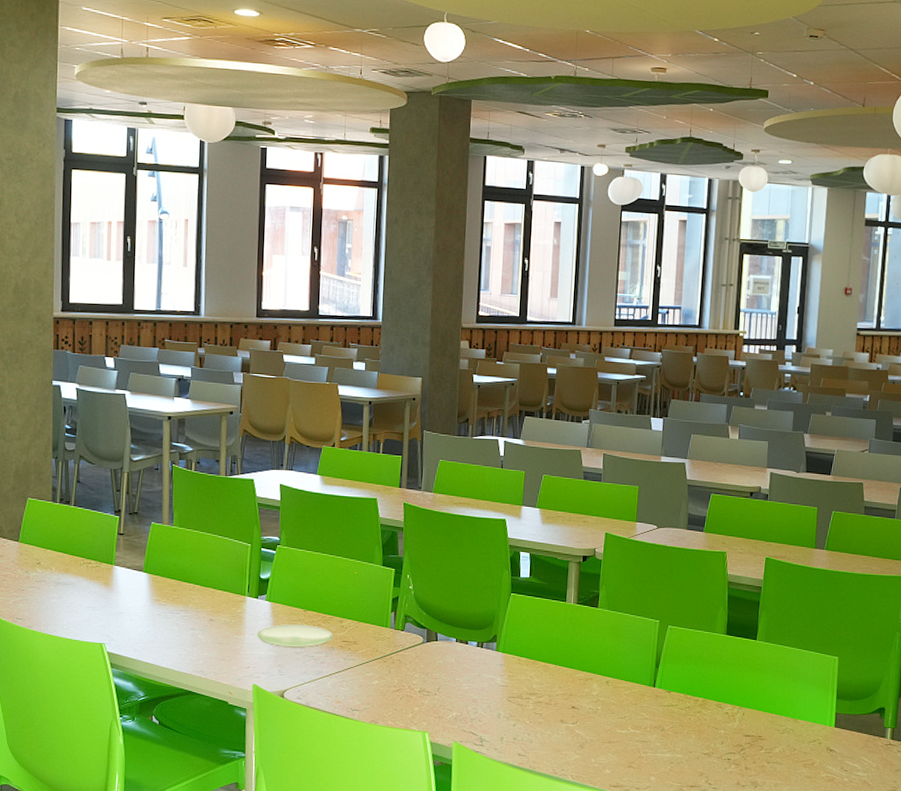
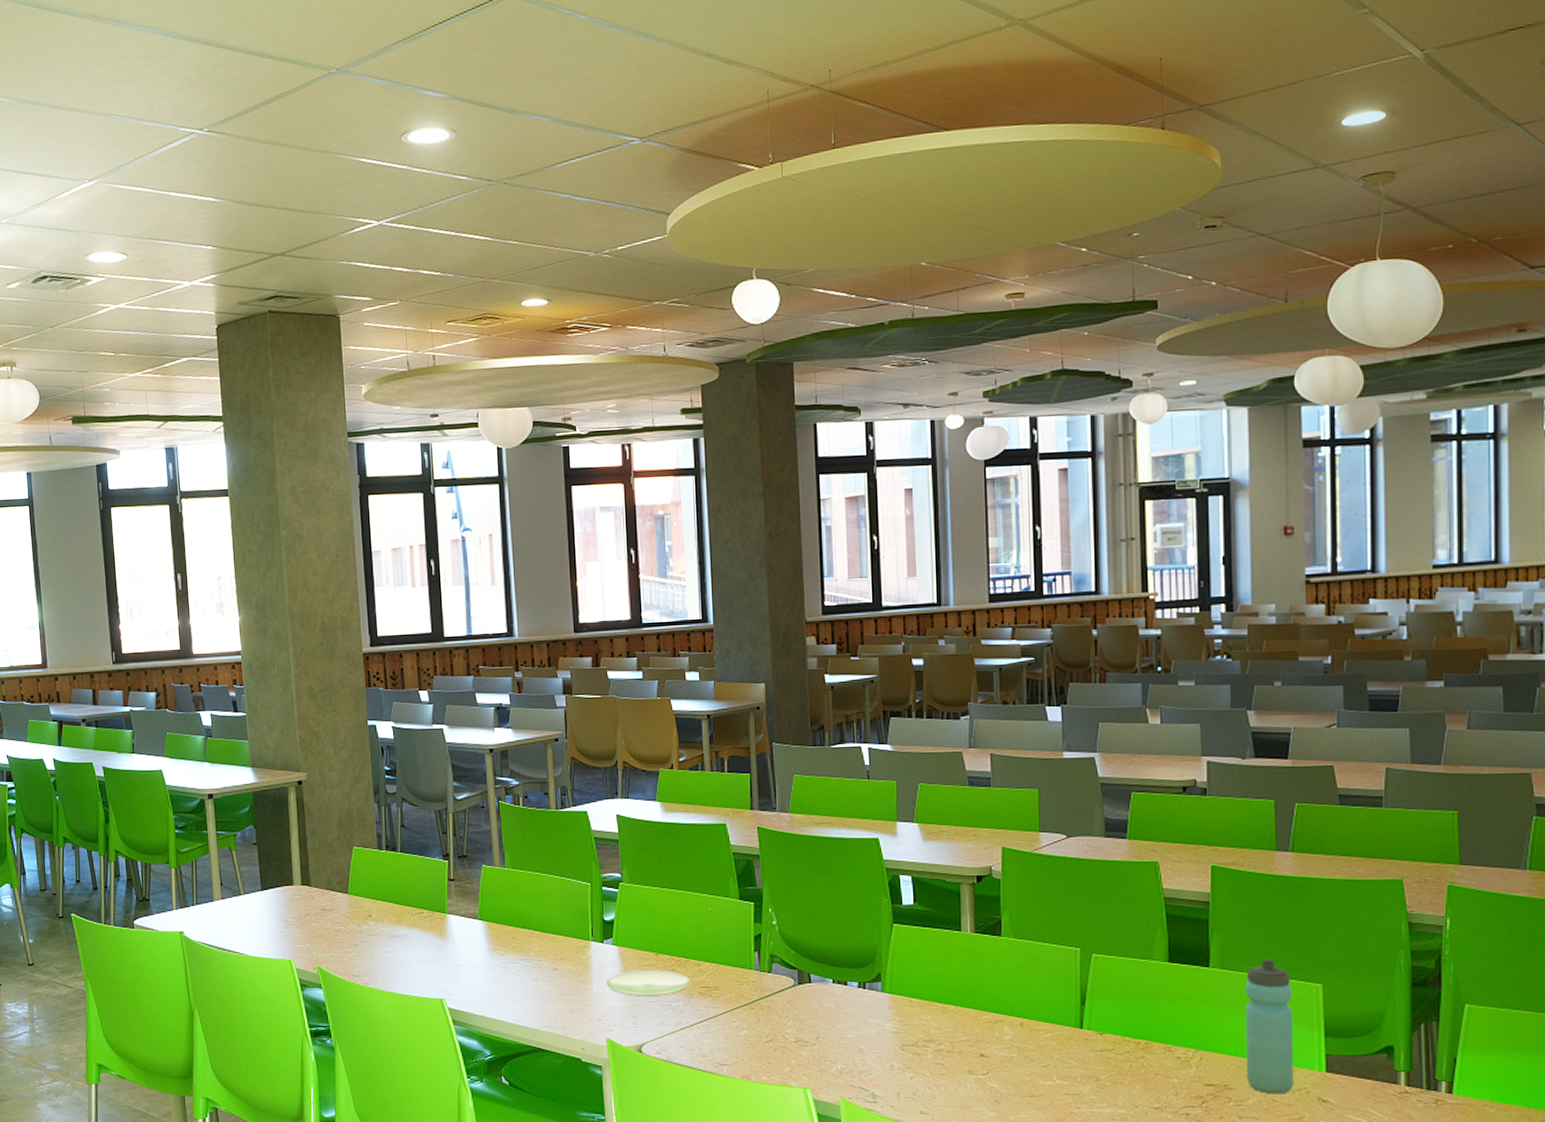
water bottle: none [776,635,816,744] -> present [1245,959,1294,1094]

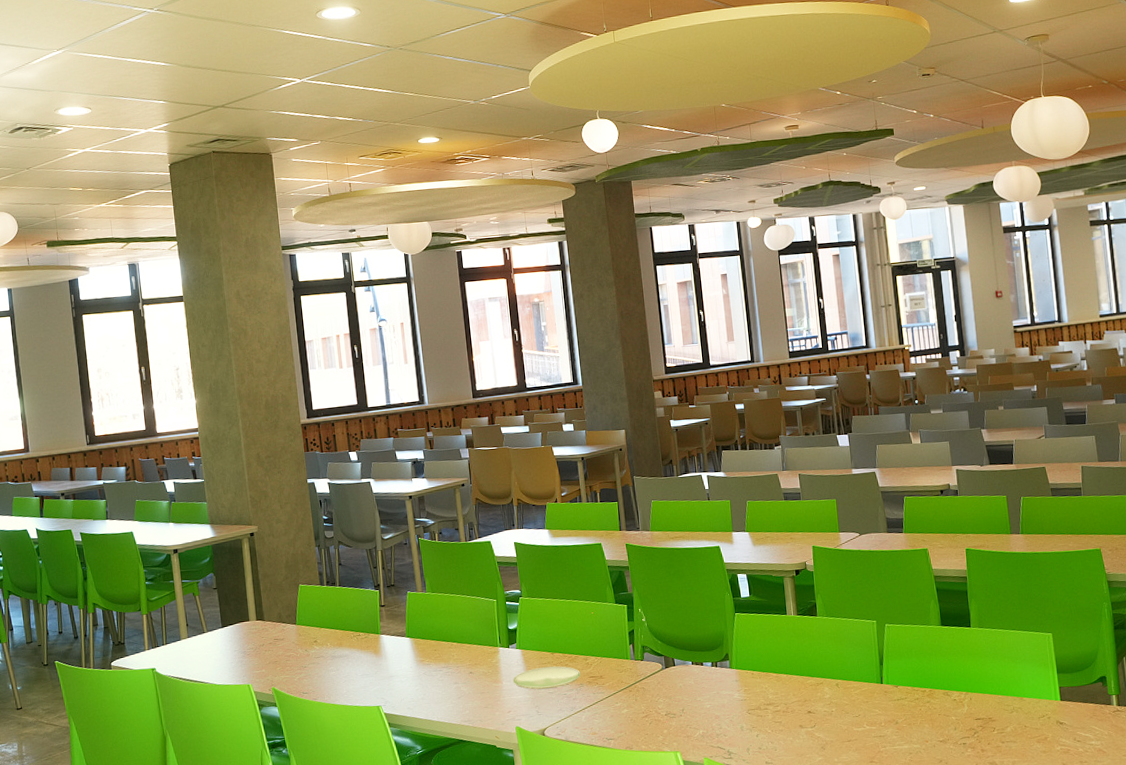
water bottle: present [1245,959,1294,1094] -> none [998,617,1039,722]

